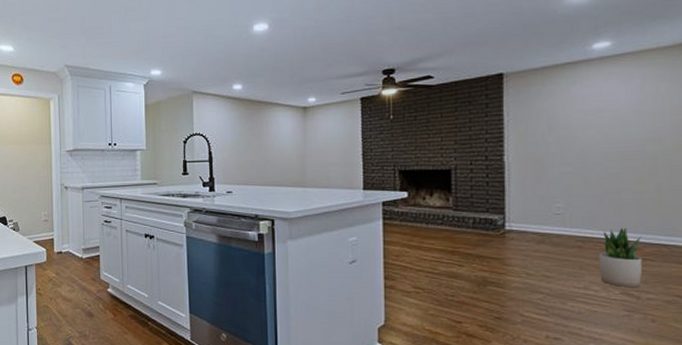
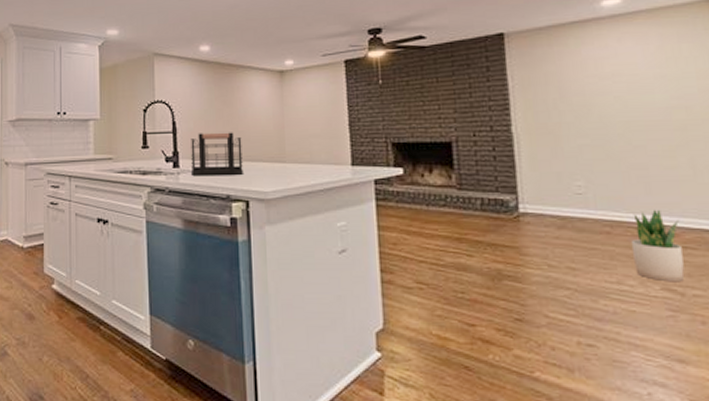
dish rack: none [225,161,269,199] -> present [191,132,243,177]

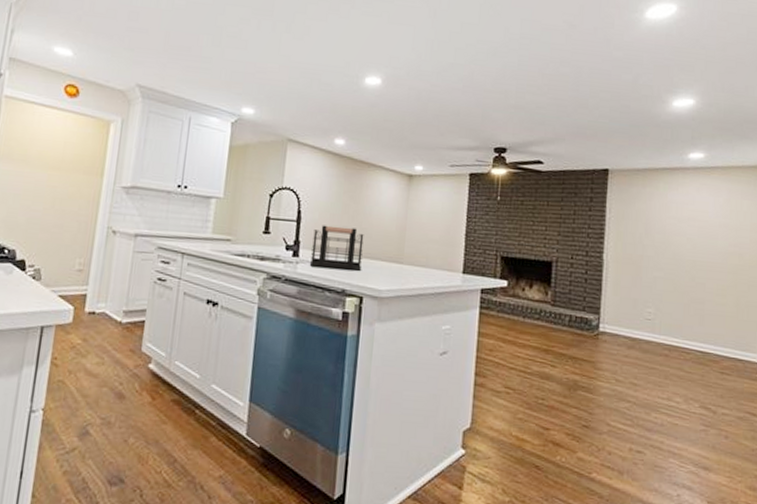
planter: present [630,209,685,283] -> none [682,338,720,402]

